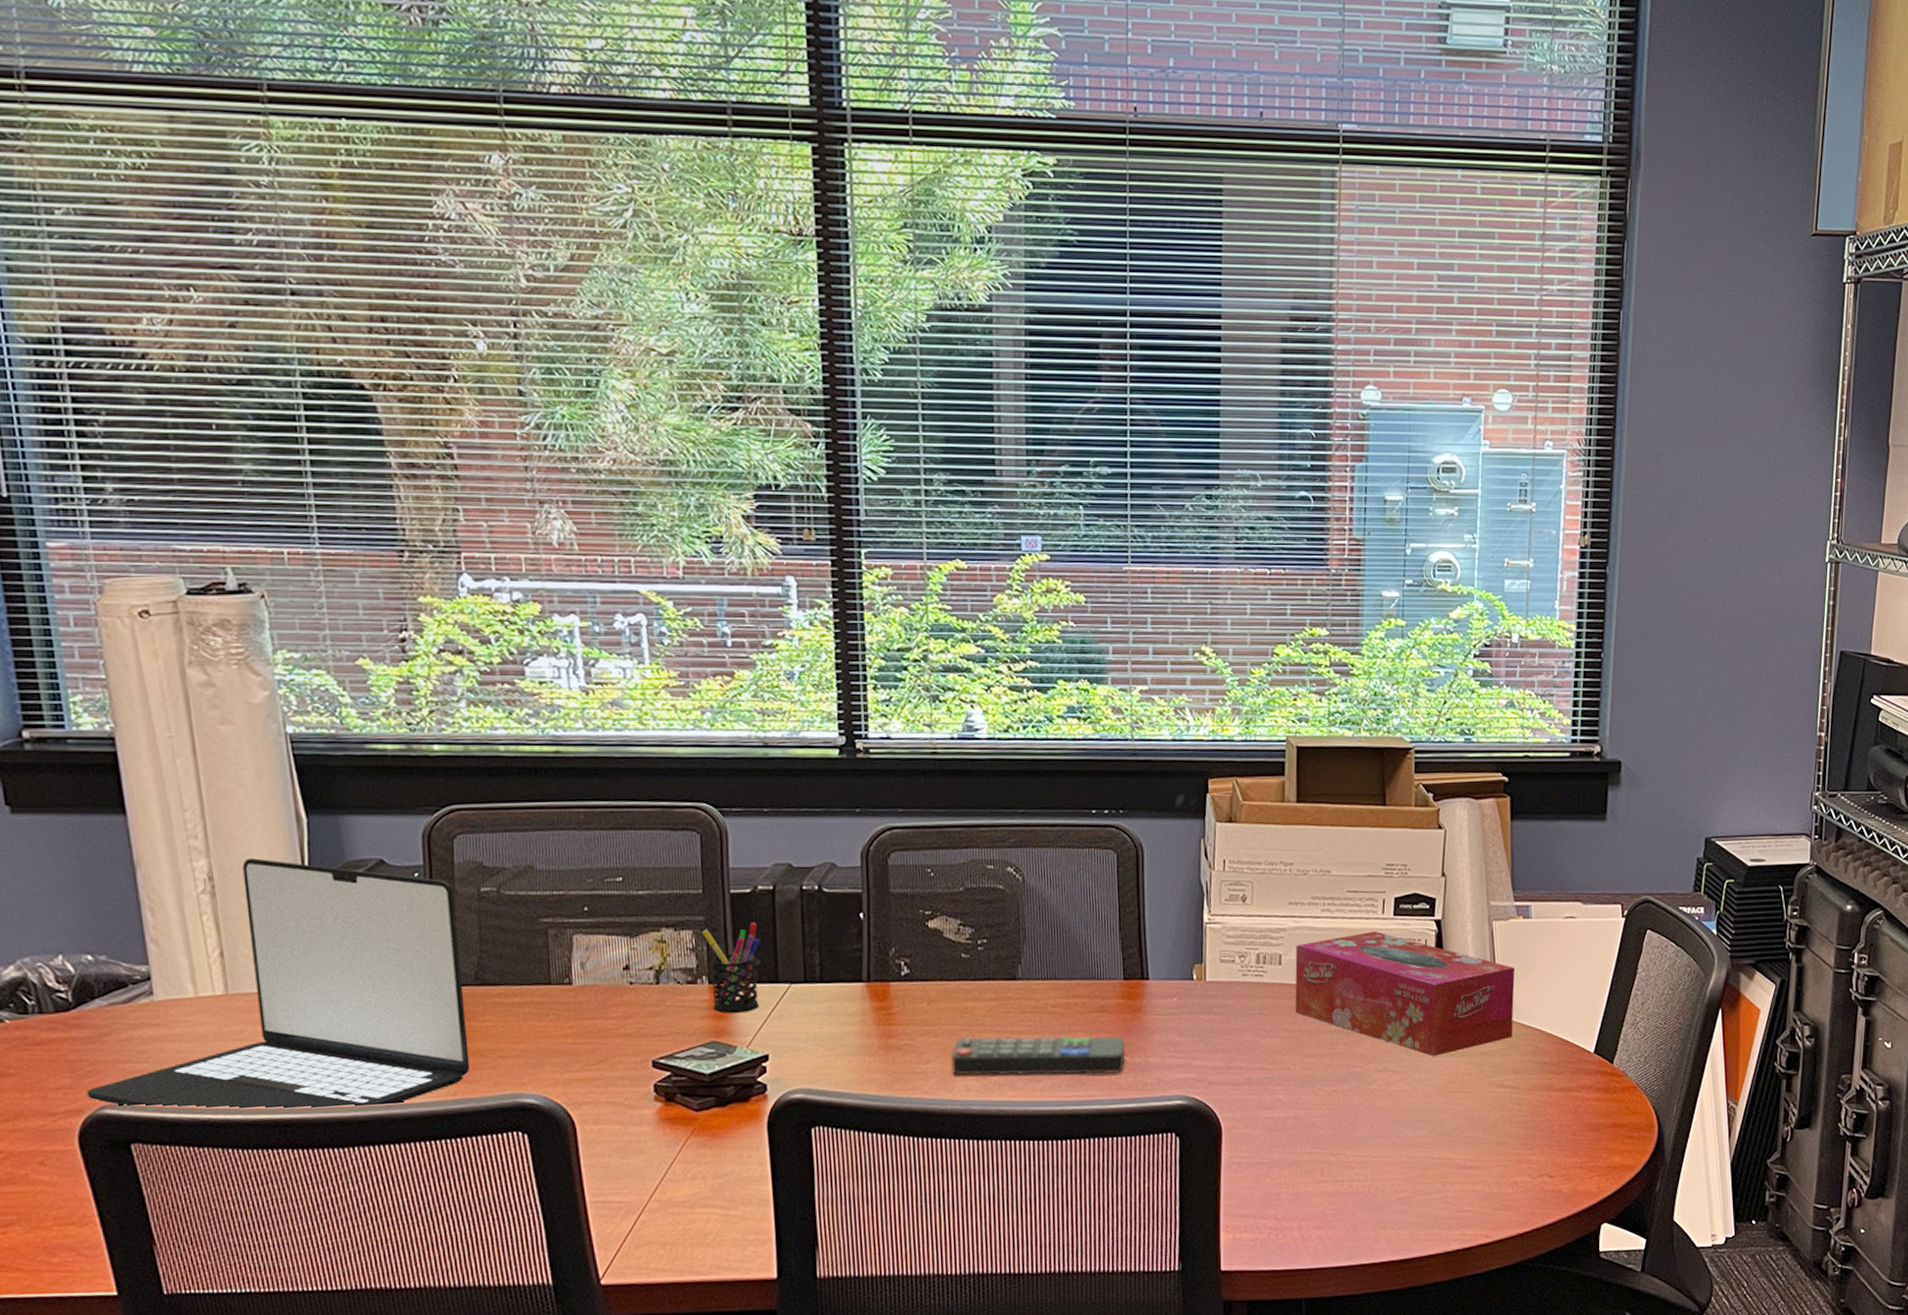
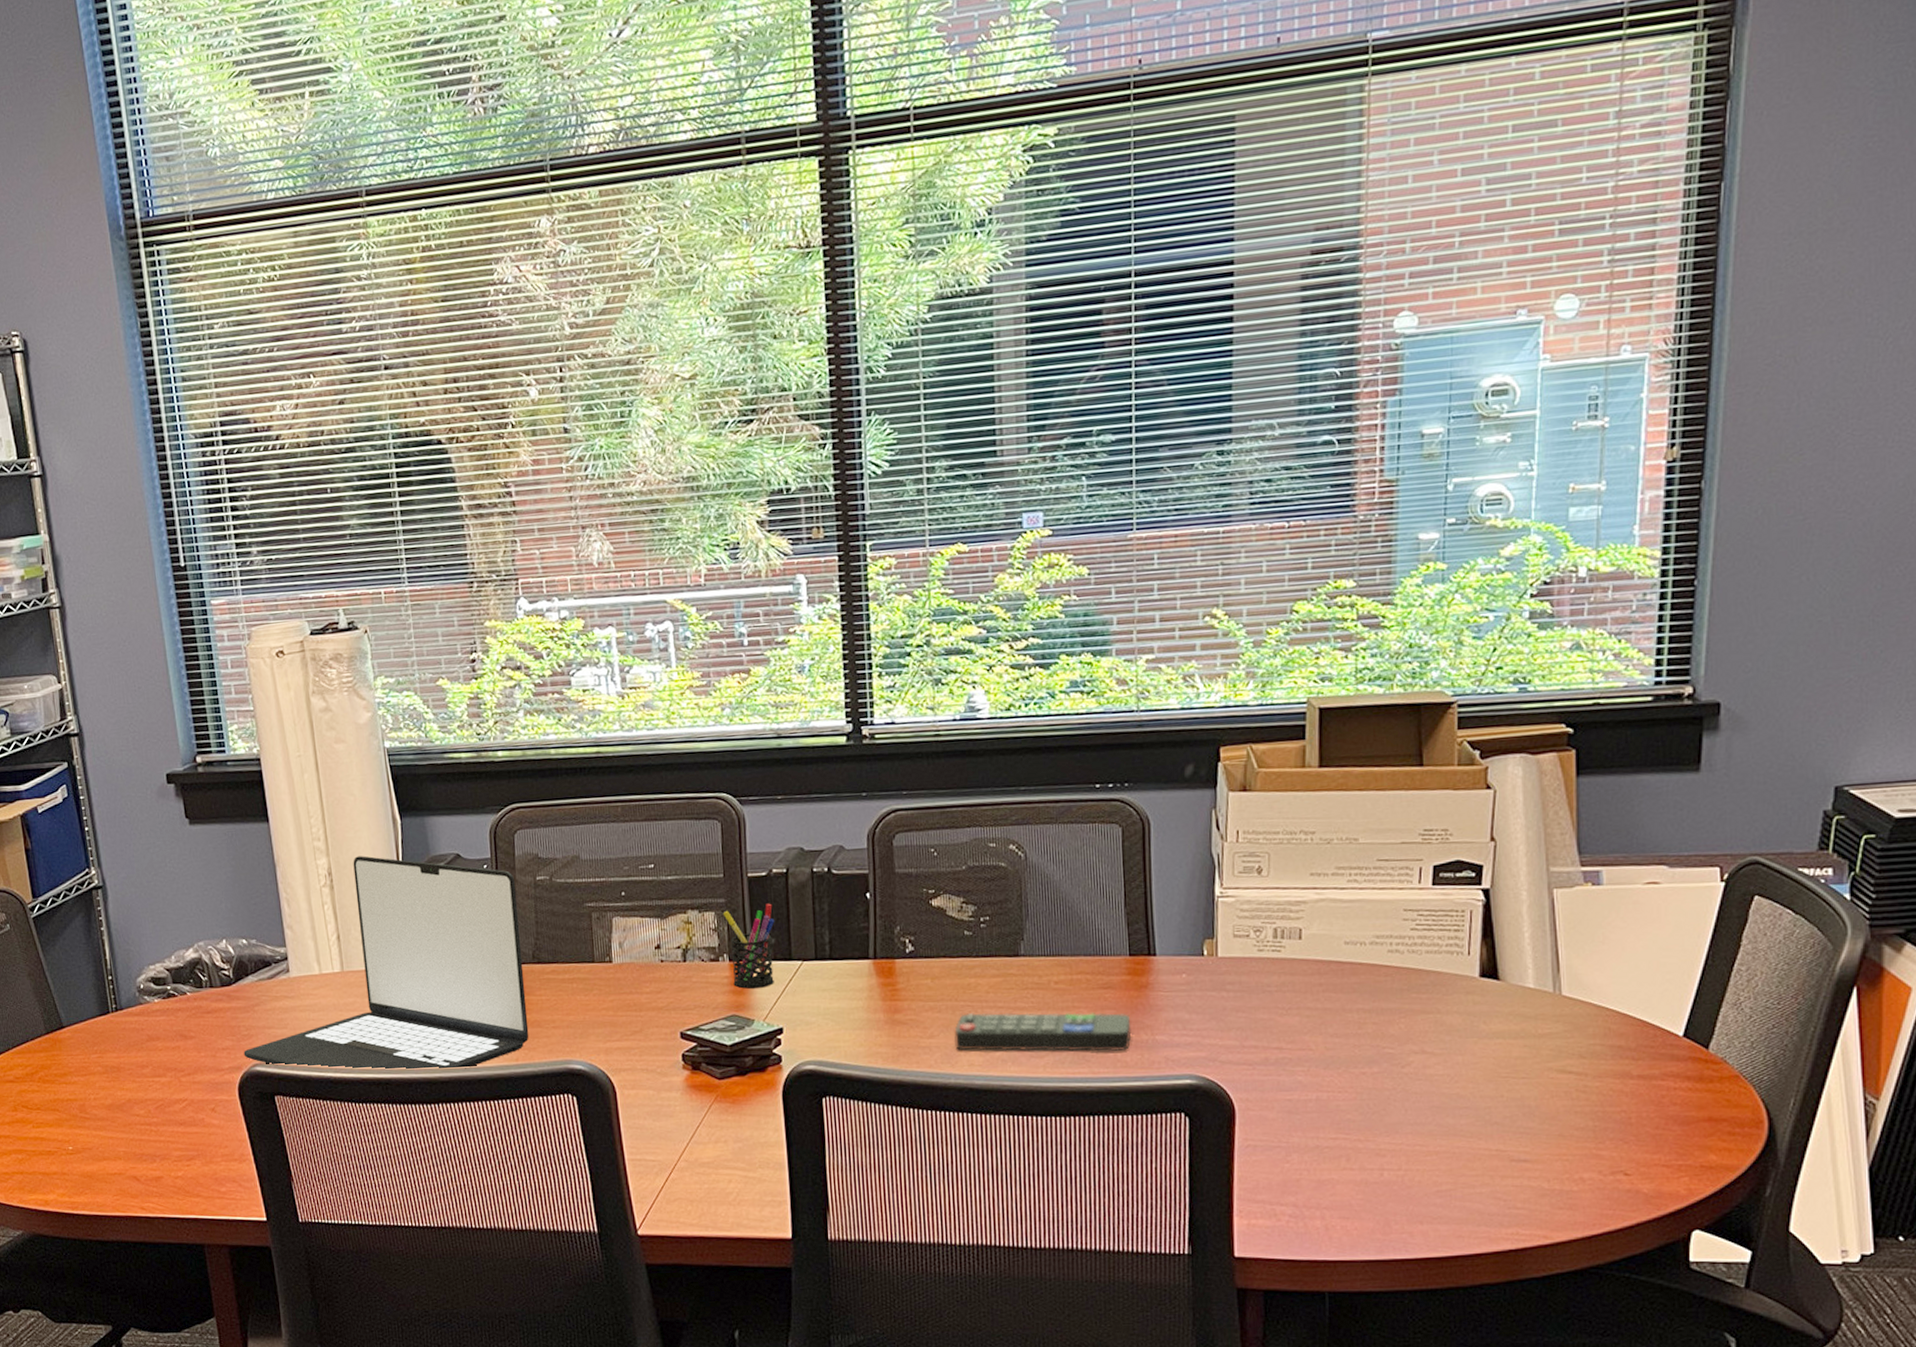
tissue box: present [1295,931,1515,1057] -> none [1317,902,1581,1038]

